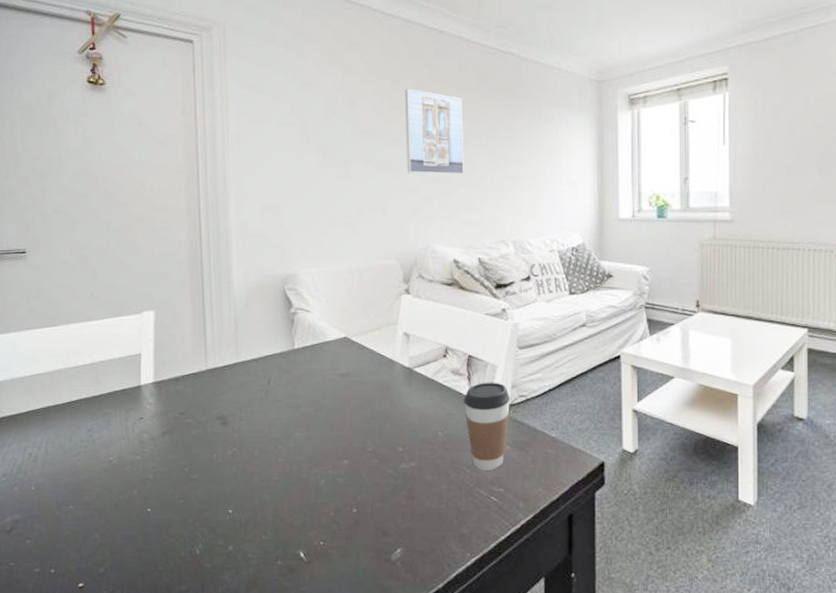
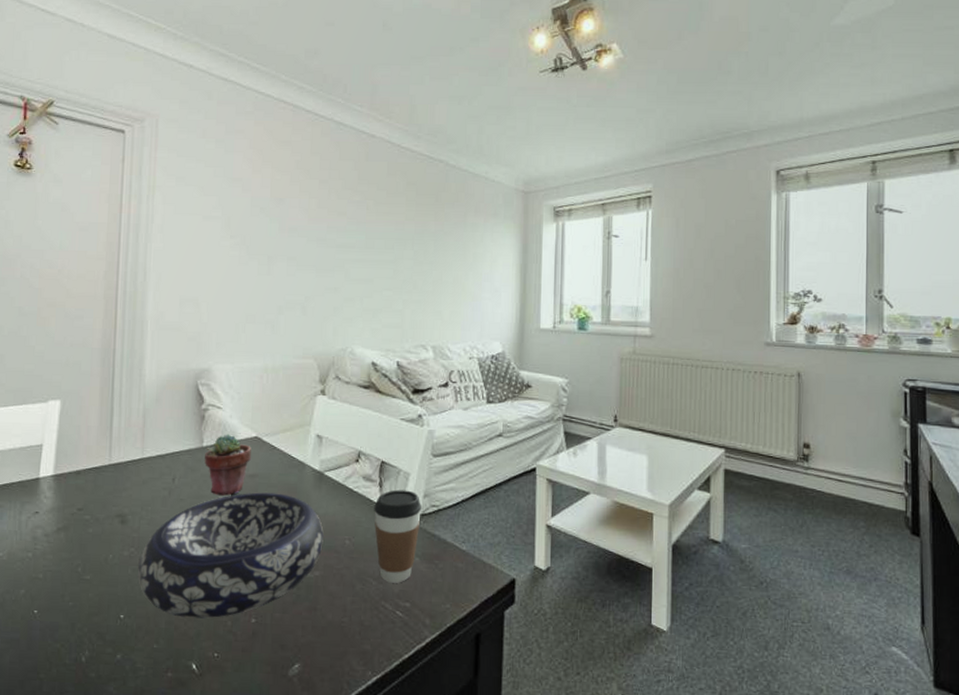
decorative bowl: none [242,390,417,510] -> present [138,492,324,619]
potted succulent: none [297,336,342,395] -> present [205,434,251,496]
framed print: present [405,88,464,175] -> none [330,189,390,277]

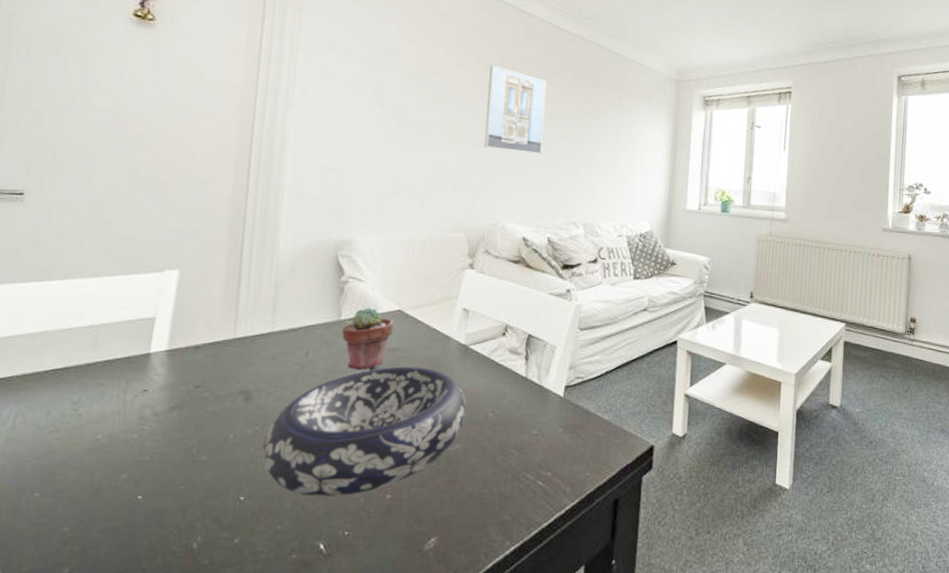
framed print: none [330,189,390,277] -> present [484,65,547,154]
coffee cup: present [374,489,421,583] -> none [519,362,566,454]

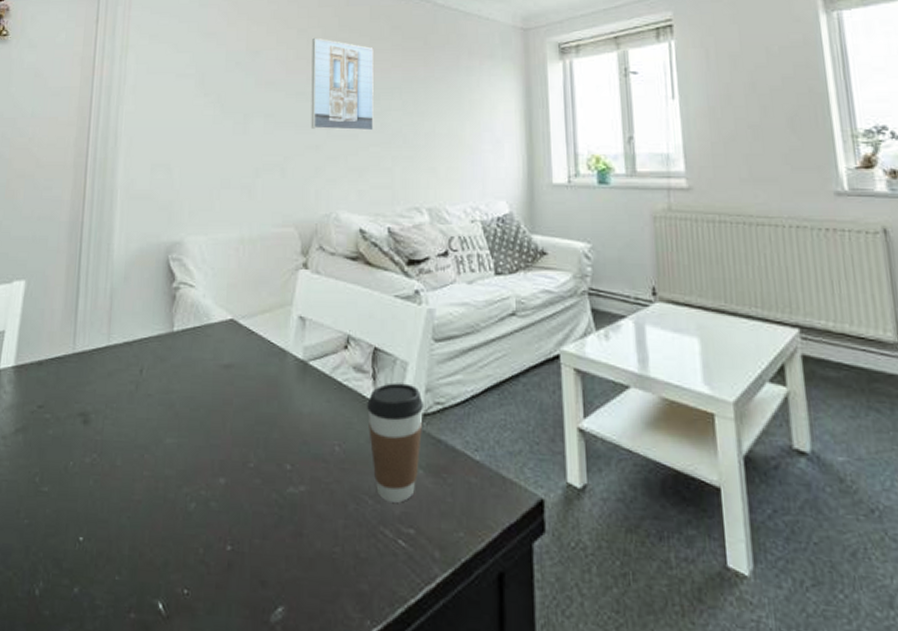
decorative bowl: present [262,366,467,497] -> none [100,386,309,544]
potted succulent: present [342,307,394,370] -> none [175,316,226,390]
coffee cup: none [519,362,566,454] -> present [367,383,423,503]

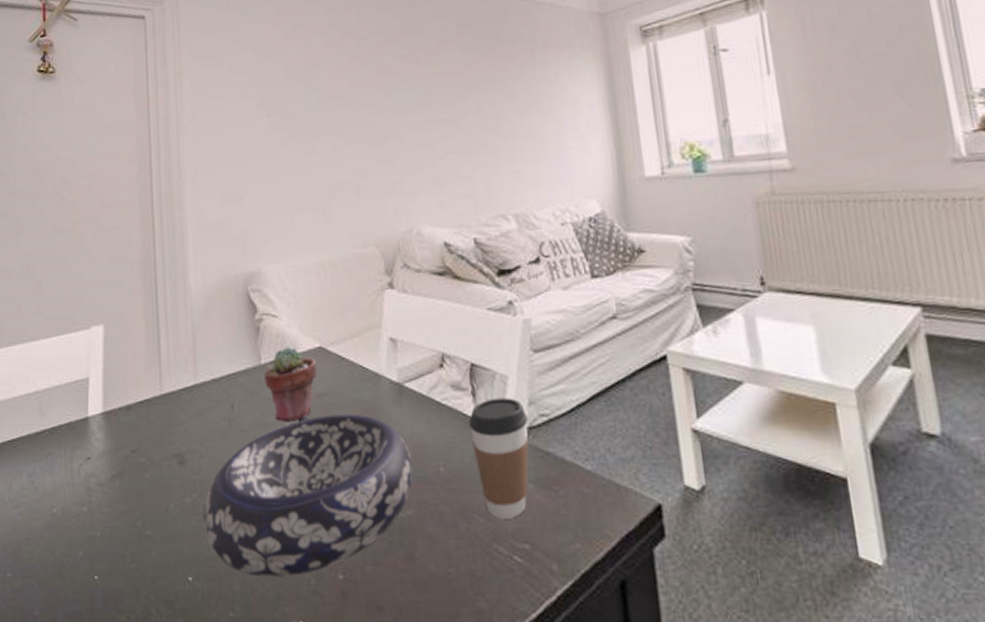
decorative bowl: none [100,386,309,544] -> present [203,414,413,577]
potted succulent: none [175,316,226,390] -> present [264,346,317,422]
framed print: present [311,37,374,131] -> none [375,44,449,142]

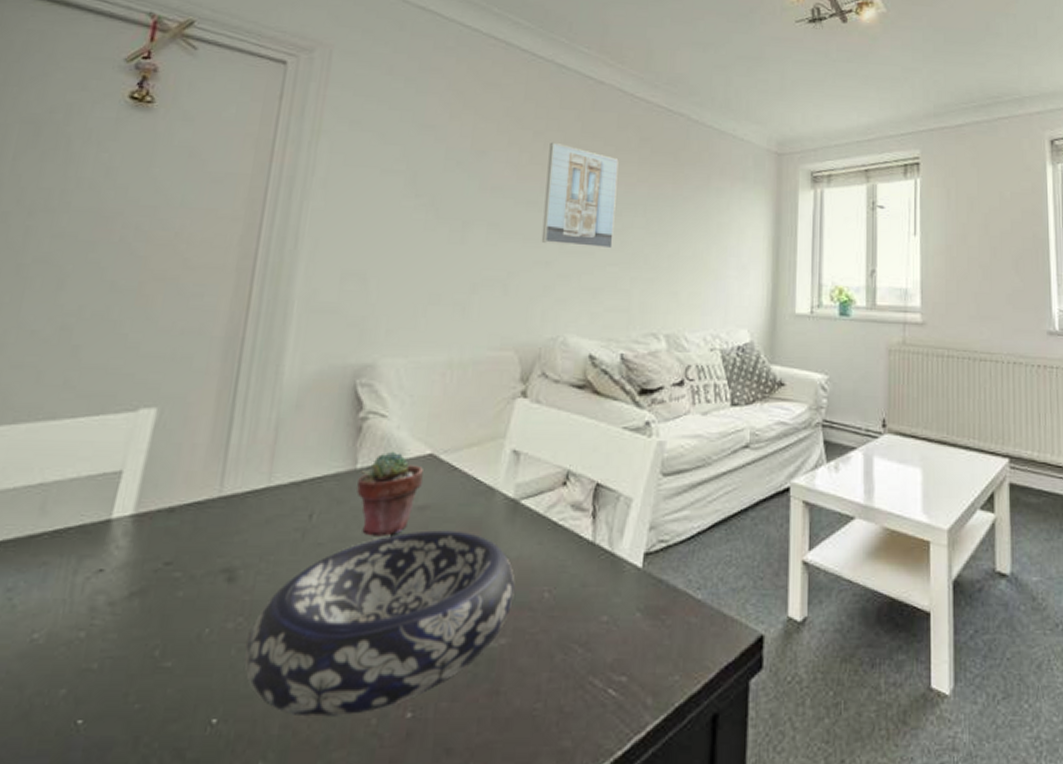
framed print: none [375,44,449,142] -> present [541,142,619,249]
coffee cup: present [469,397,529,519] -> none [584,521,646,649]

